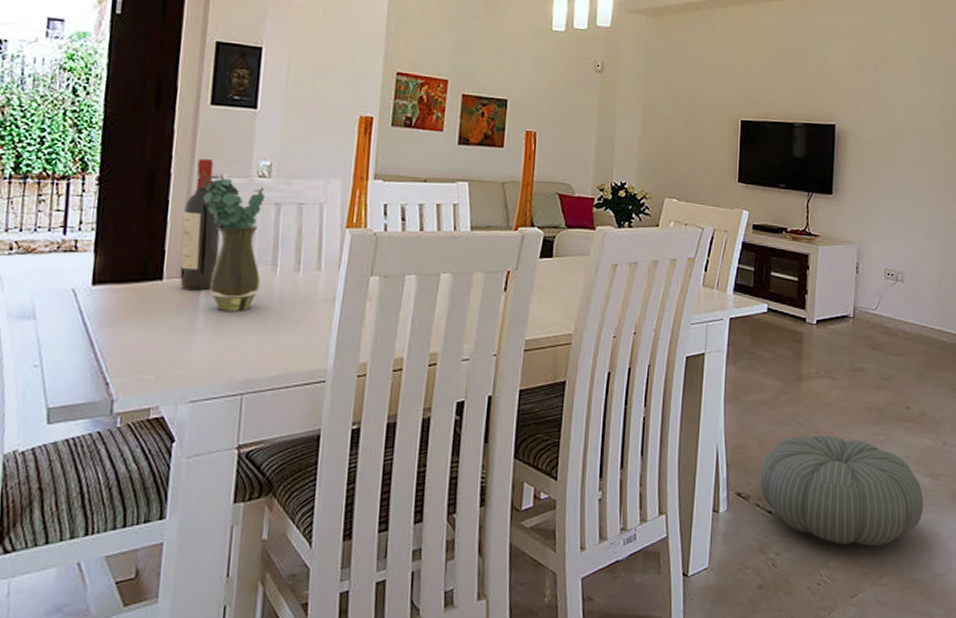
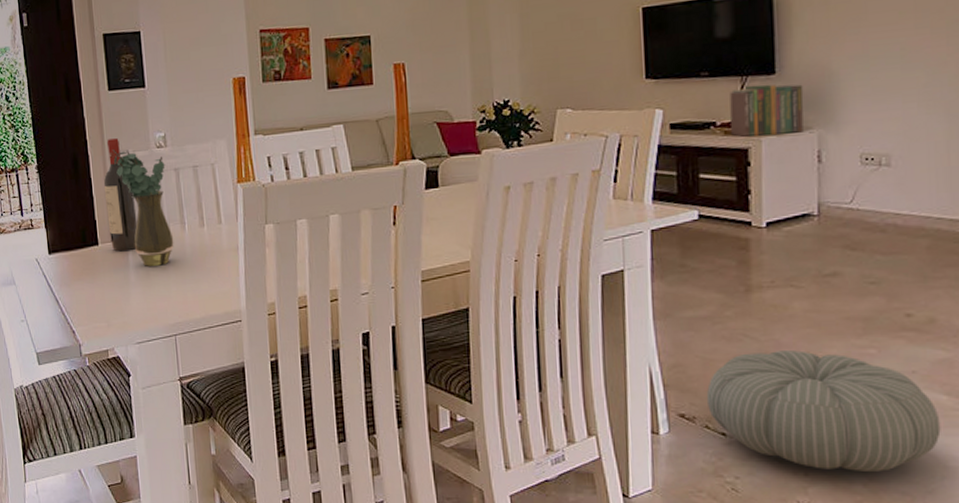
books: none [796,201,851,246] -> present [730,84,804,137]

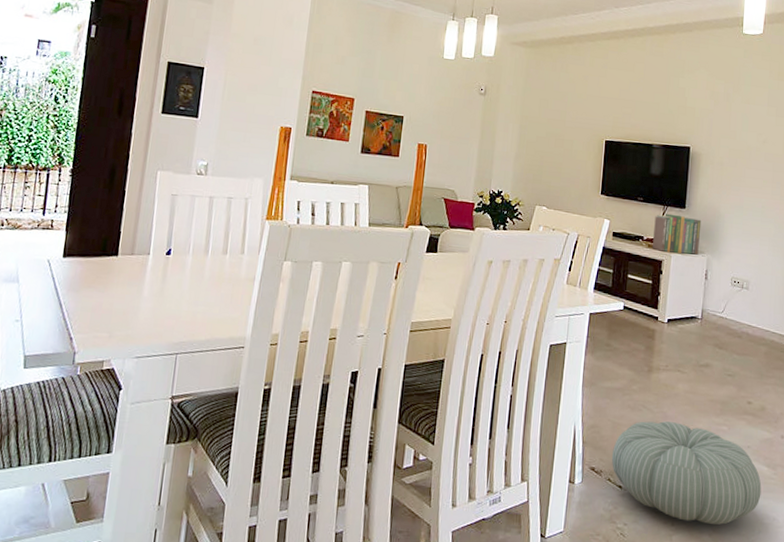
wine bottle: present [103,138,137,252] -> none [131,157,166,266]
vase: present [112,149,174,266] -> none [151,168,202,285]

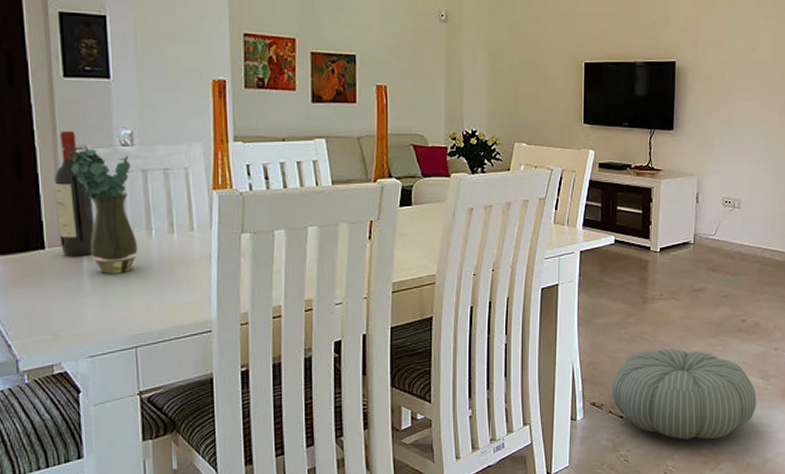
wine bottle: none [131,157,166,266] -> present [53,131,95,257]
vase: none [151,168,202,285] -> present [66,143,138,274]
books: present [651,213,702,255] -> none [640,137,691,178]

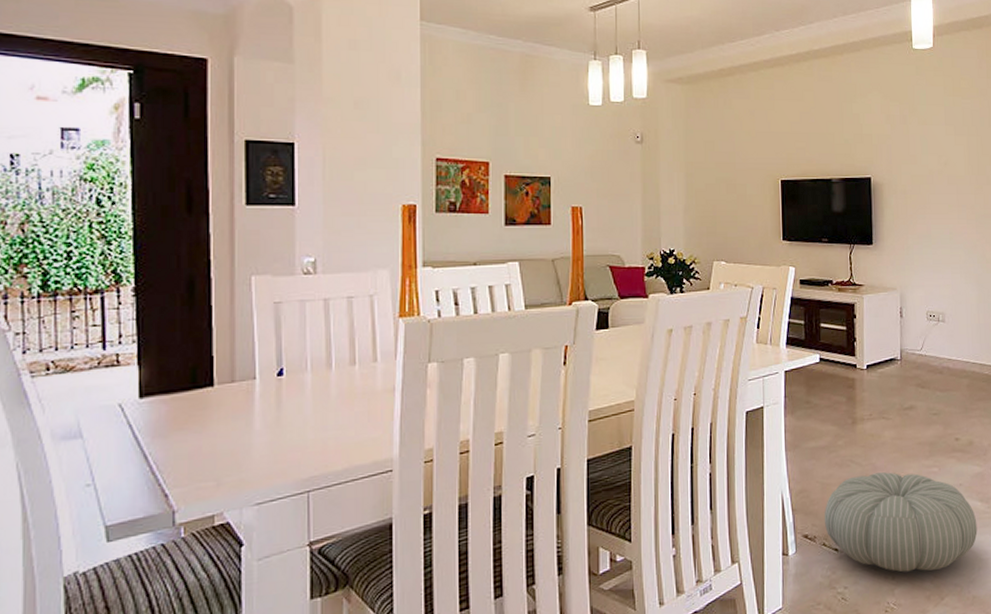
wine bottle: present [53,131,95,257] -> none [228,261,270,394]
vase: present [66,143,138,274] -> none [244,273,316,411]

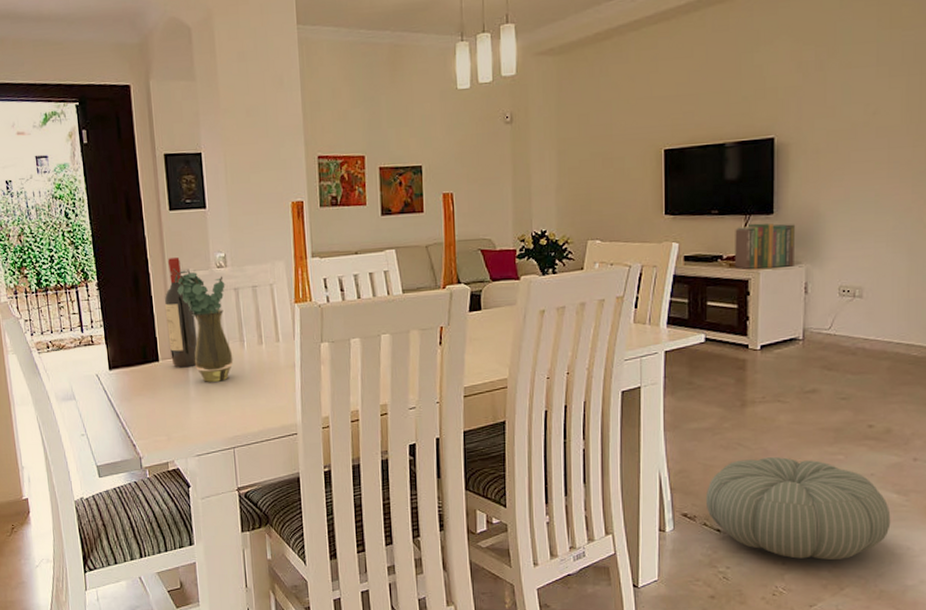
wine bottle: none [228,261,270,394] -> present [164,257,198,368]
vase: none [244,273,316,411] -> present [173,268,234,382]
books: none [842,252,891,294] -> present [734,223,796,269]

